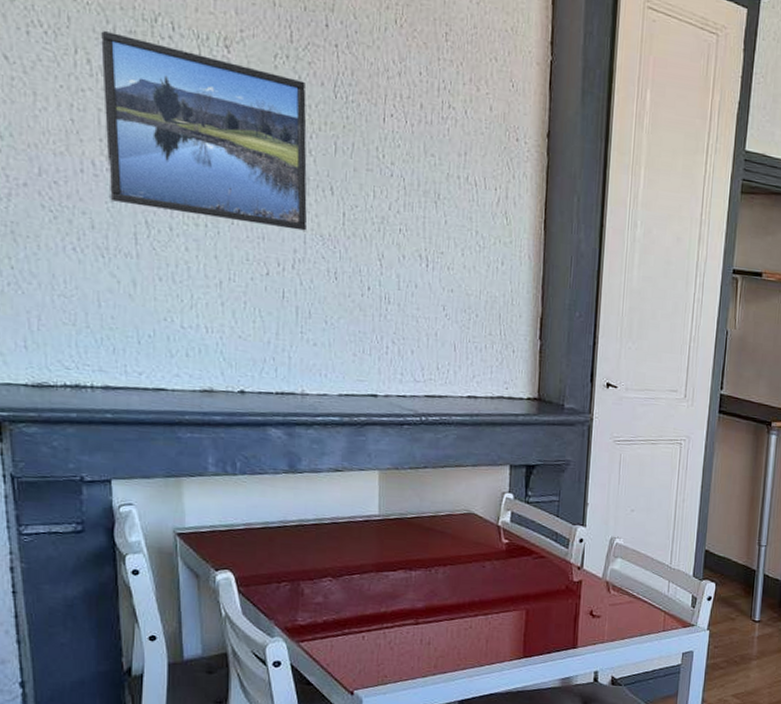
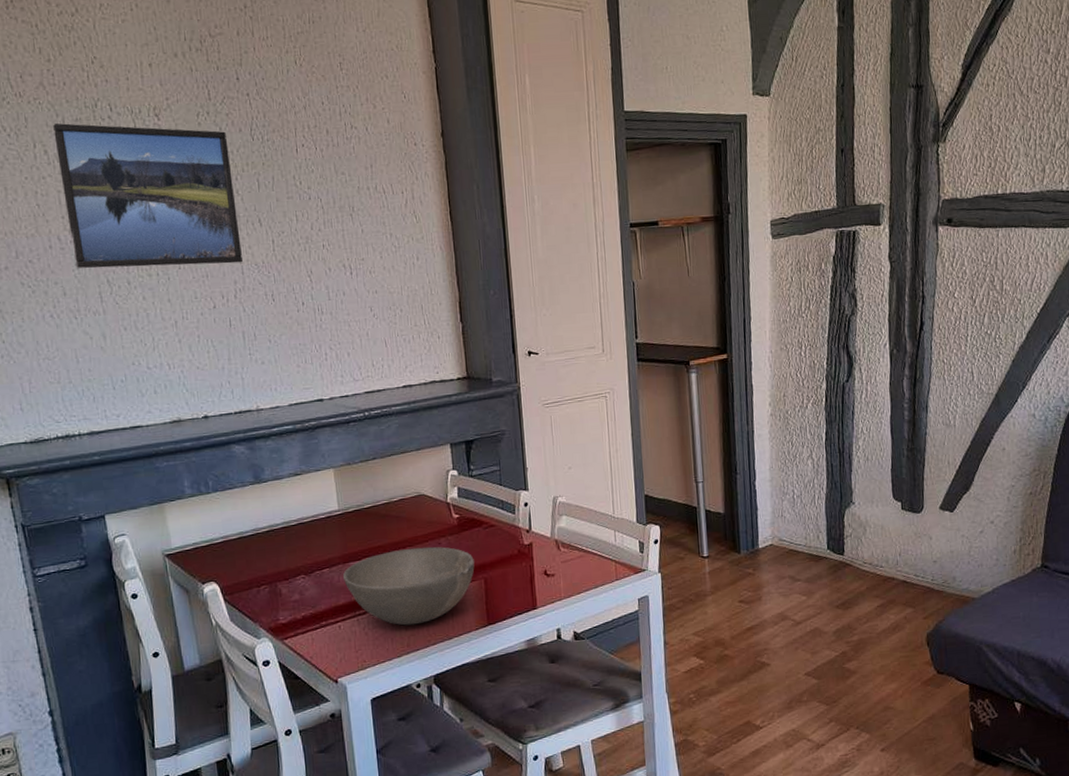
bowl: none [373,566,518,647] -> present [342,546,475,626]

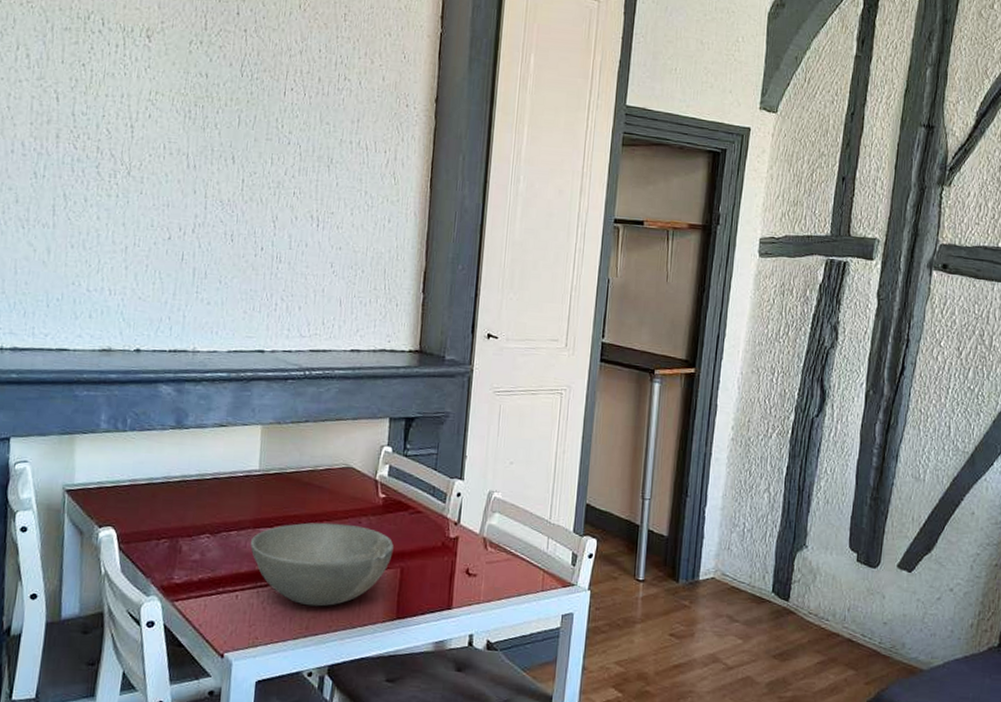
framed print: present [53,123,243,269] -> none [34,29,216,198]

